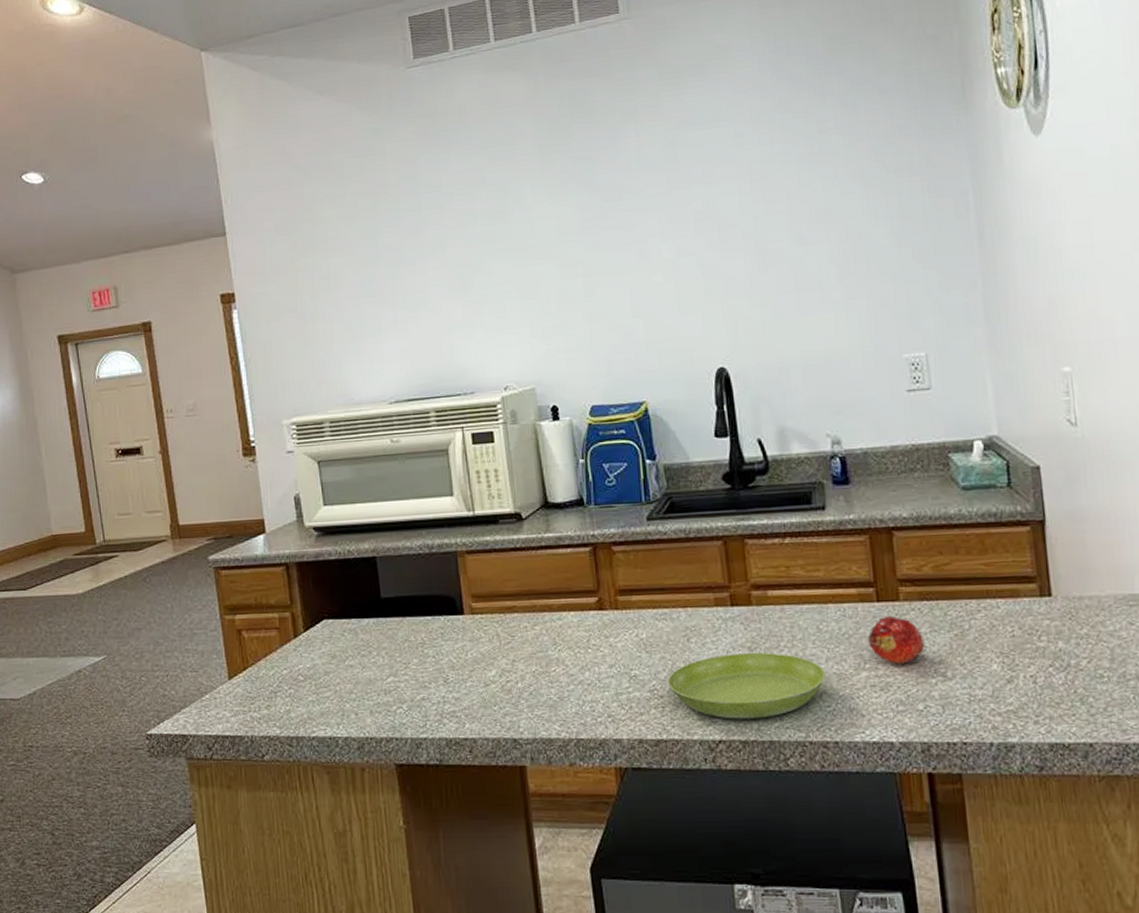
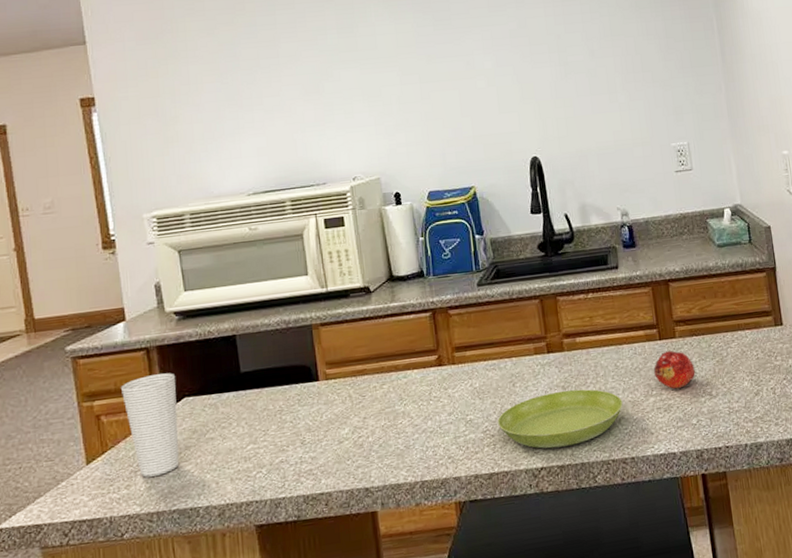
cup: none [260,591,319,699] -> present [120,372,179,477]

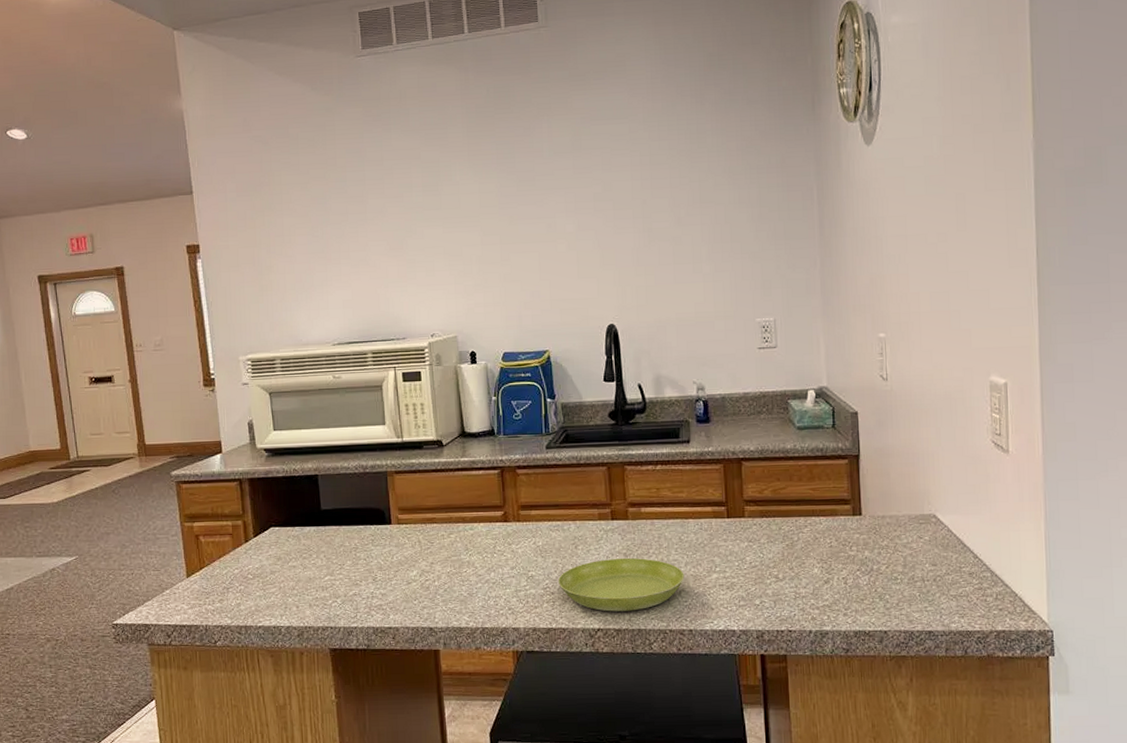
cup: present [120,372,179,477] -> none [216,503,265,594]
fruit: present [654,350,696,389] -> none [719,529,762,568]

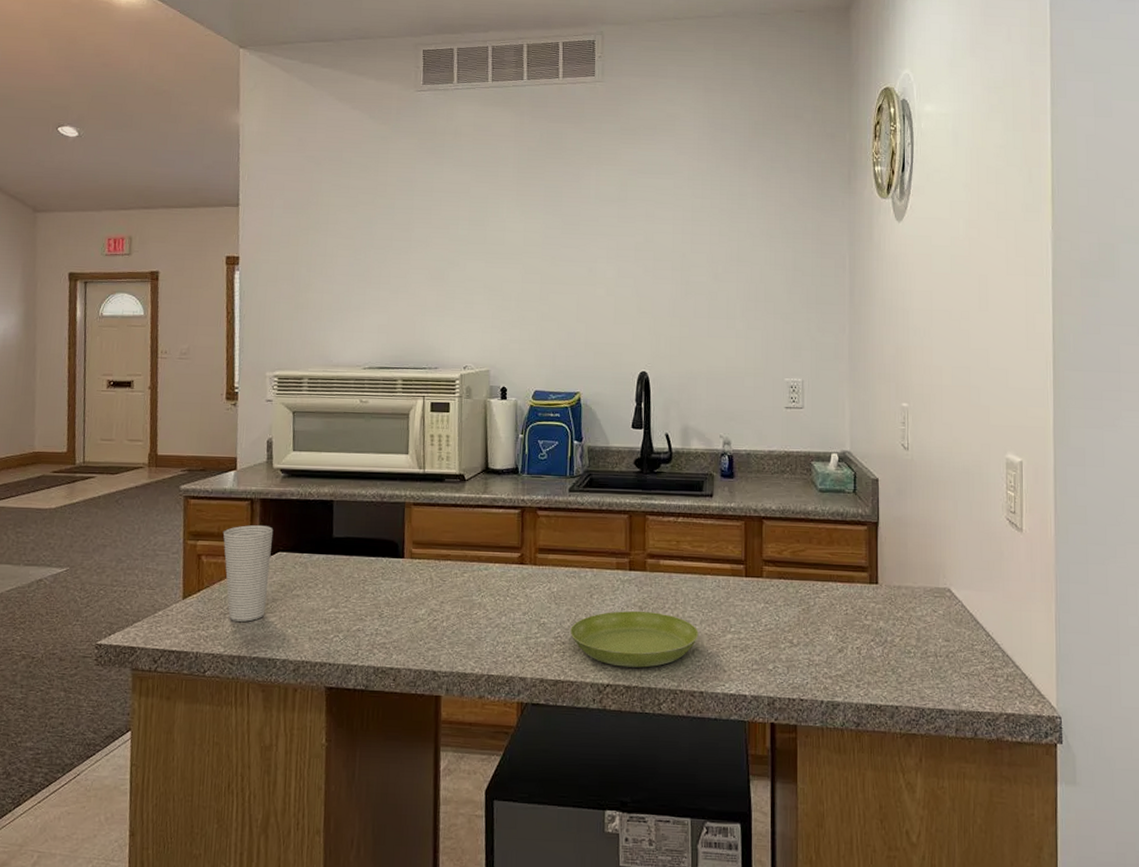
cup: none [216,503,265,594] -> present [223,524,274,622]

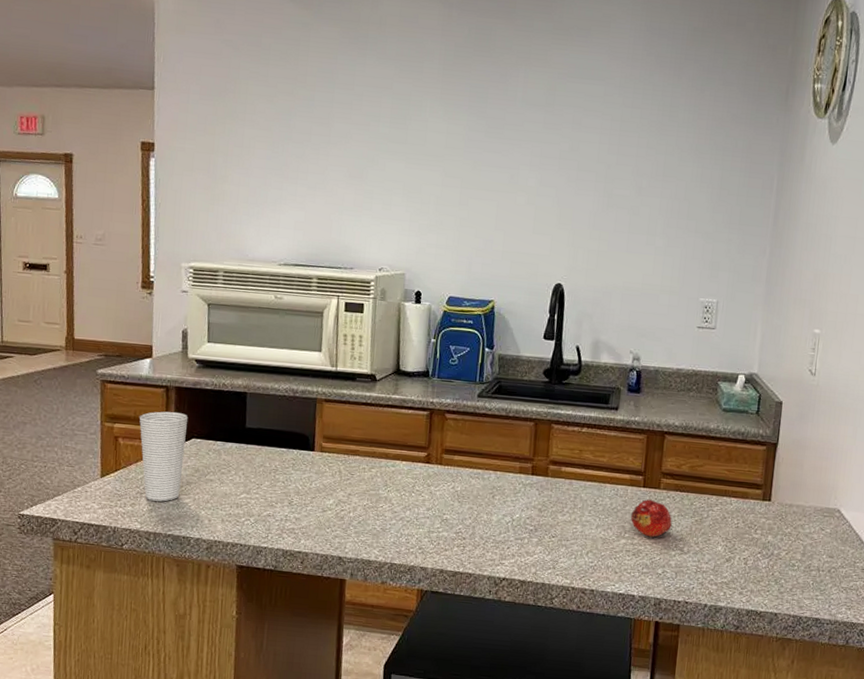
saucer: present [570,610,699,668] -> none [471,512,594,565]
fruit: none [736,589,778,630] -> present [631,499,672,538]

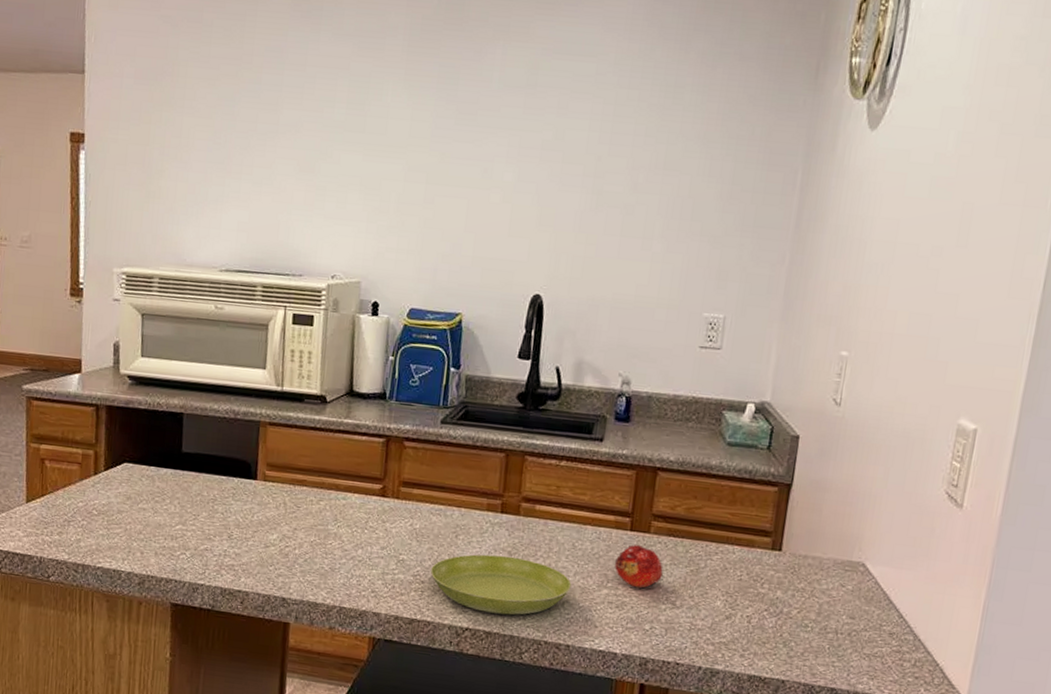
cup: present [139,411,189,502] -> none [67,432,120,531]
saucer: none [471,512,594,565] -> present [431,554,572,615]

